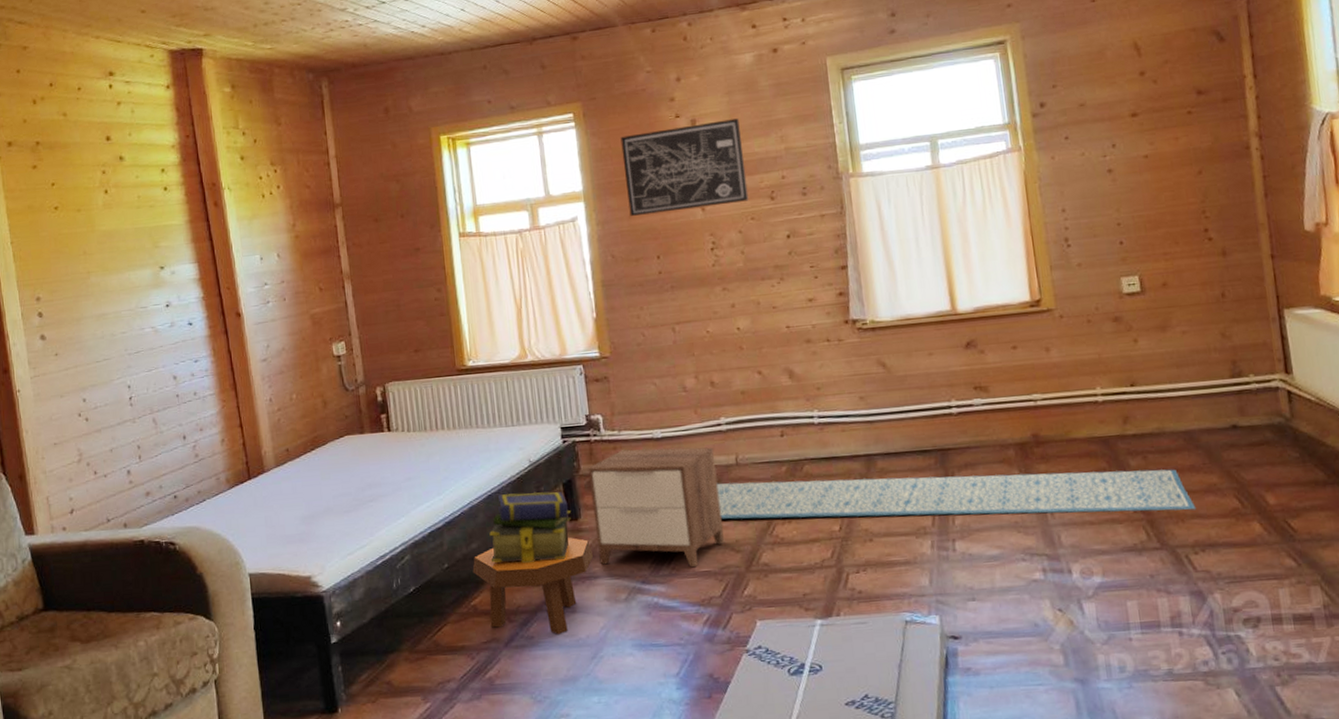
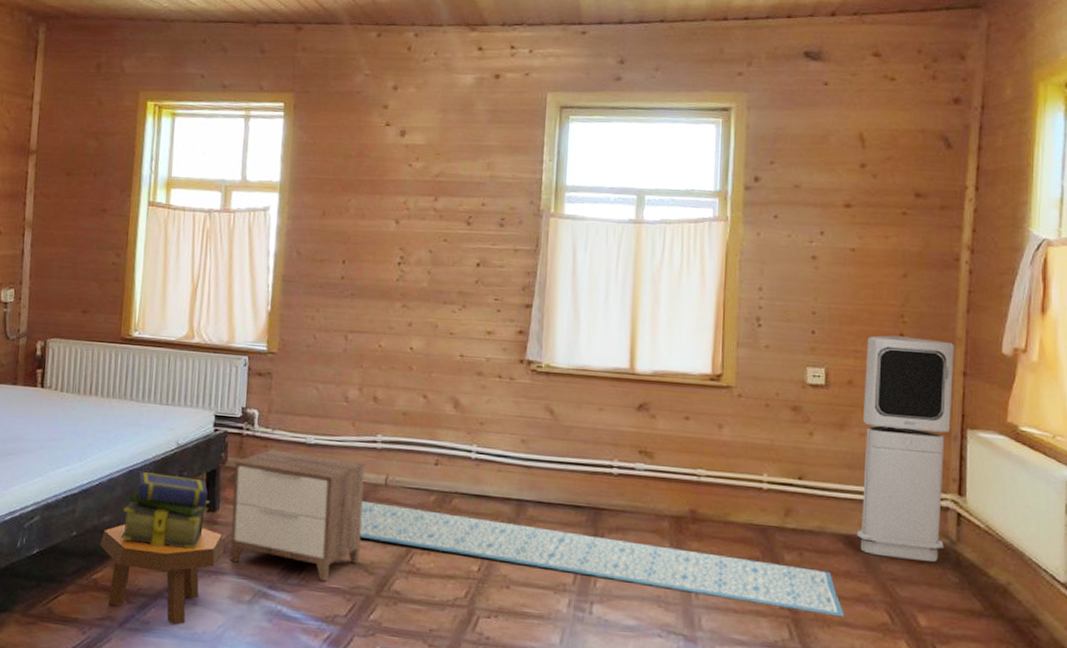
wall art: present [620,118,749,216] -> none [322,134,449,222]
air purifier: none [1174,228,1280,446] -> present [857,335,954,562]

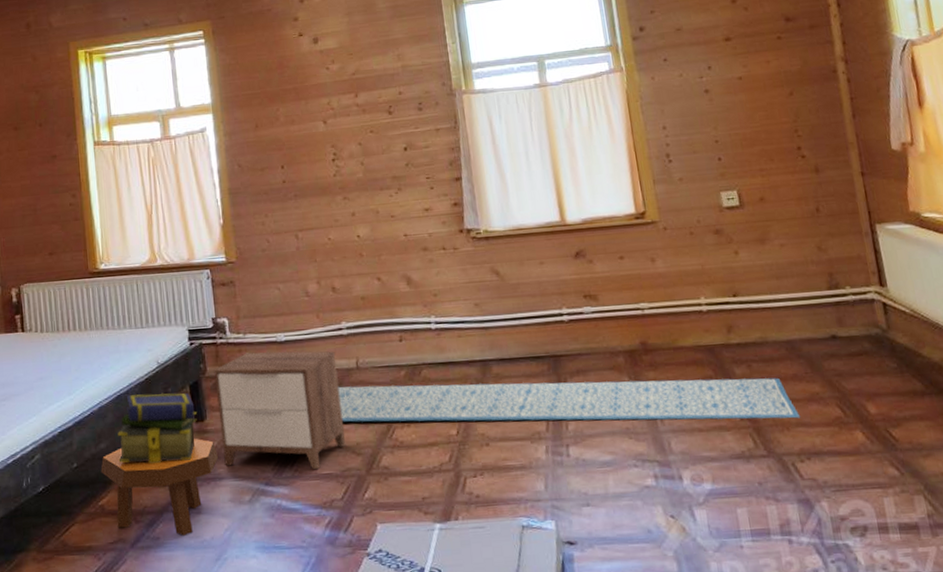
air purifier: present [857,335,954,562] -> none [769,147,877,355]

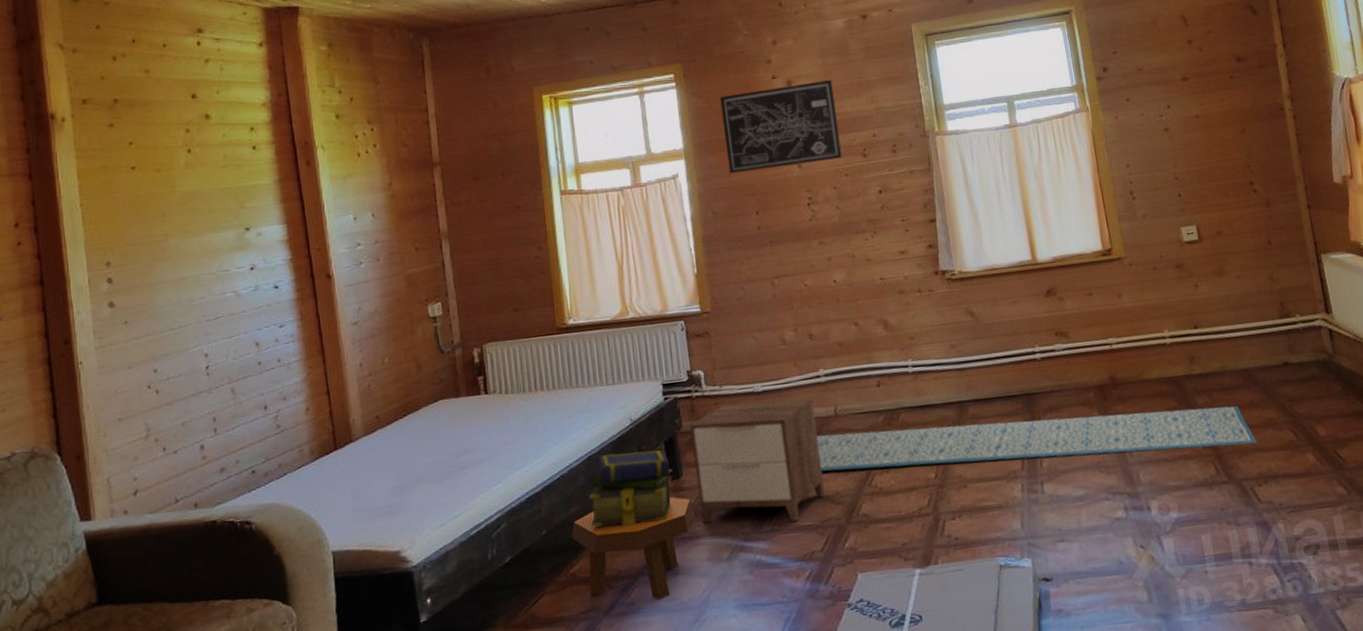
wall art: none [247,38,368,128] -> present [720,80,843,173]

